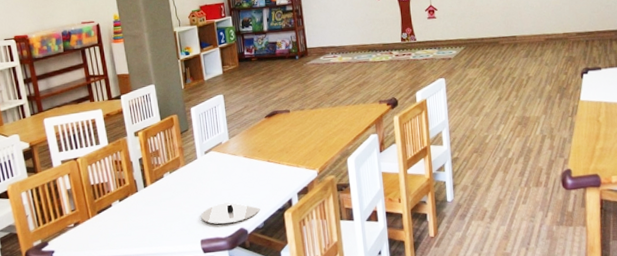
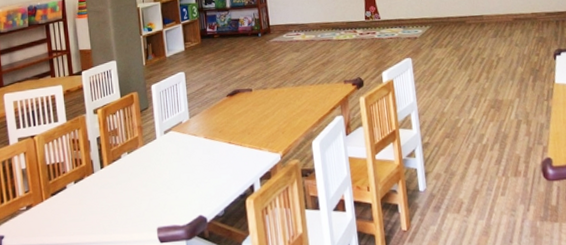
plate: present [201,202,260,224] -> none [158,186,221,211]

